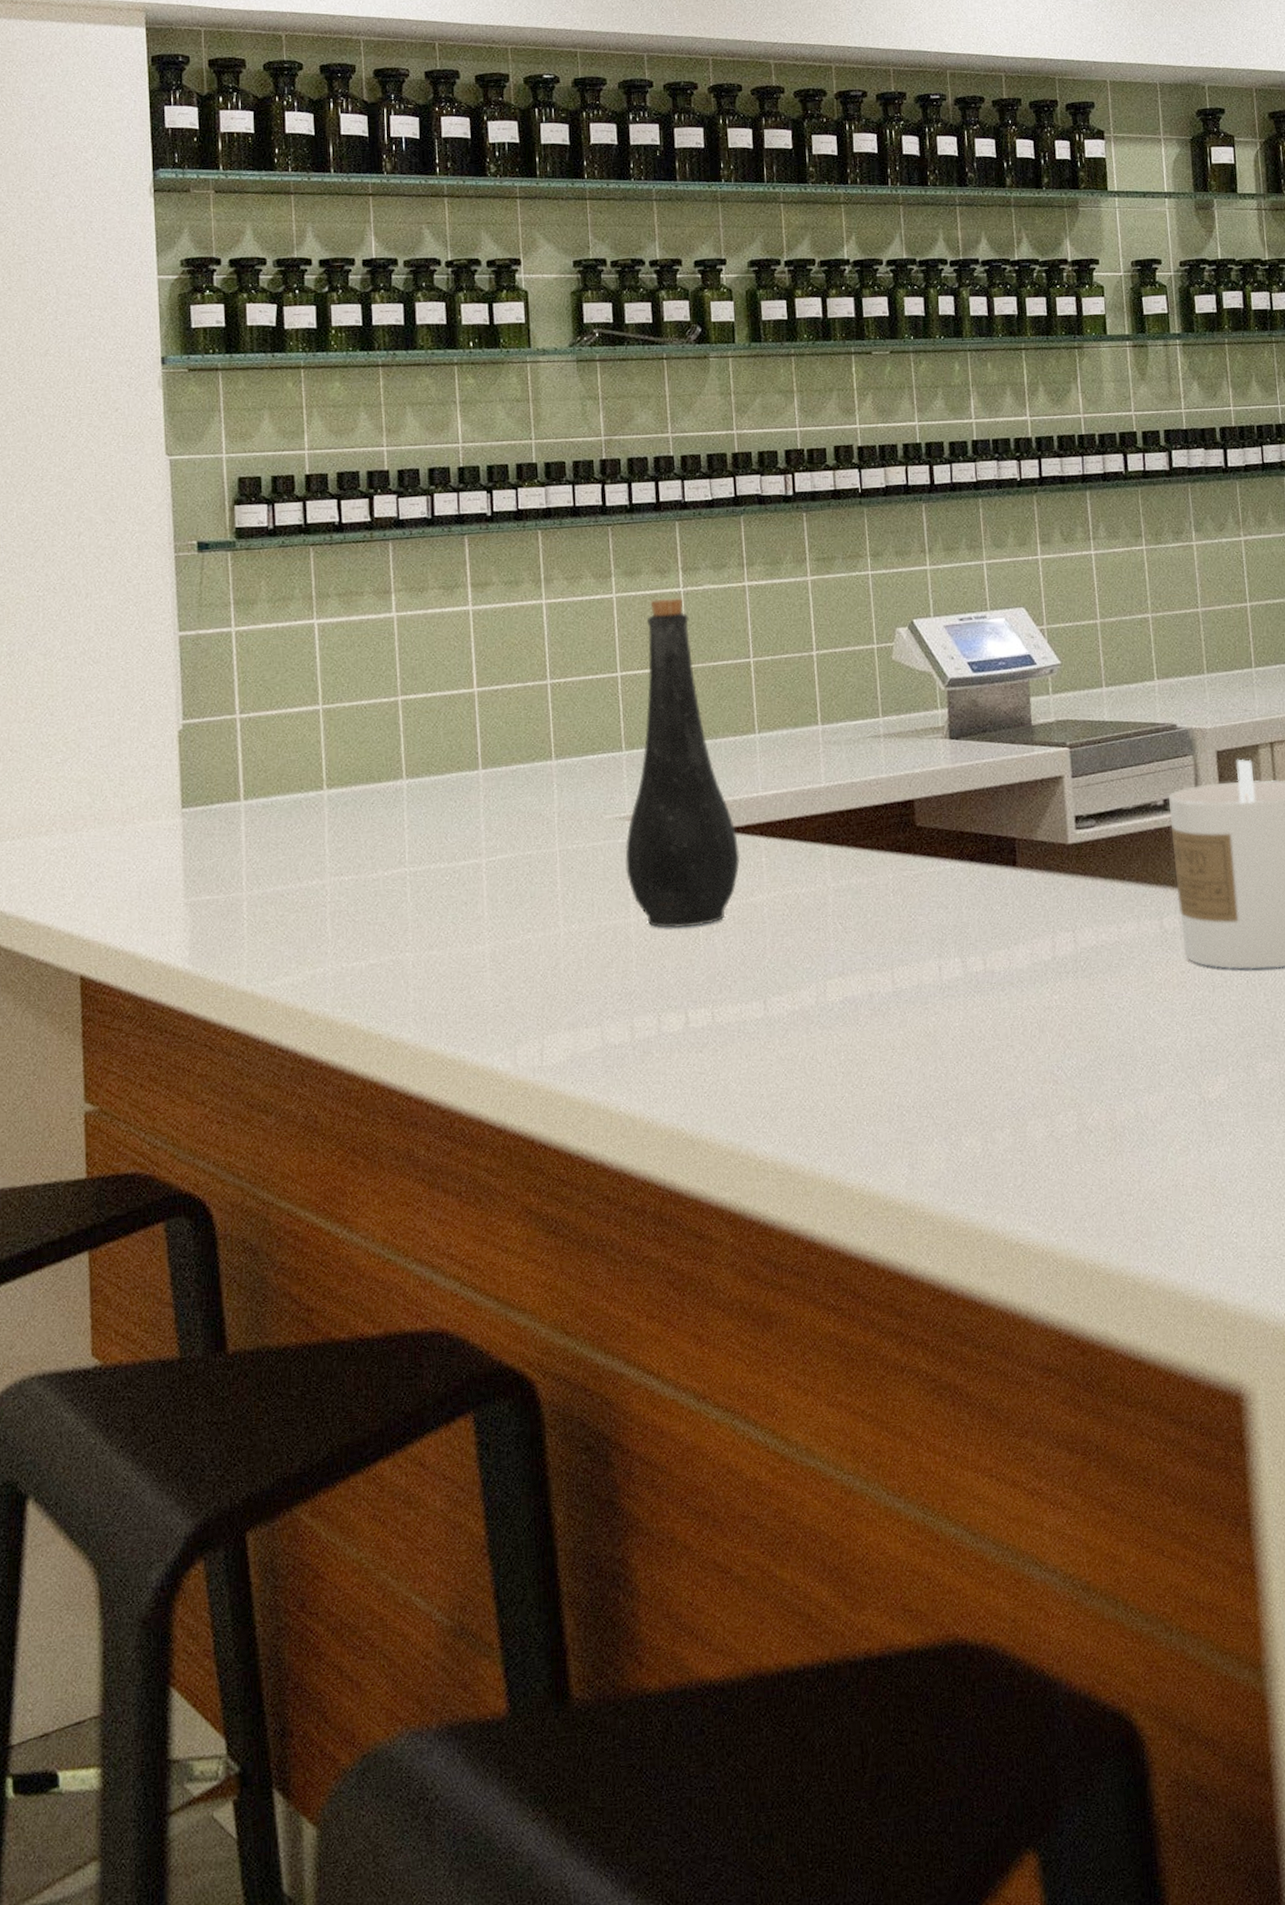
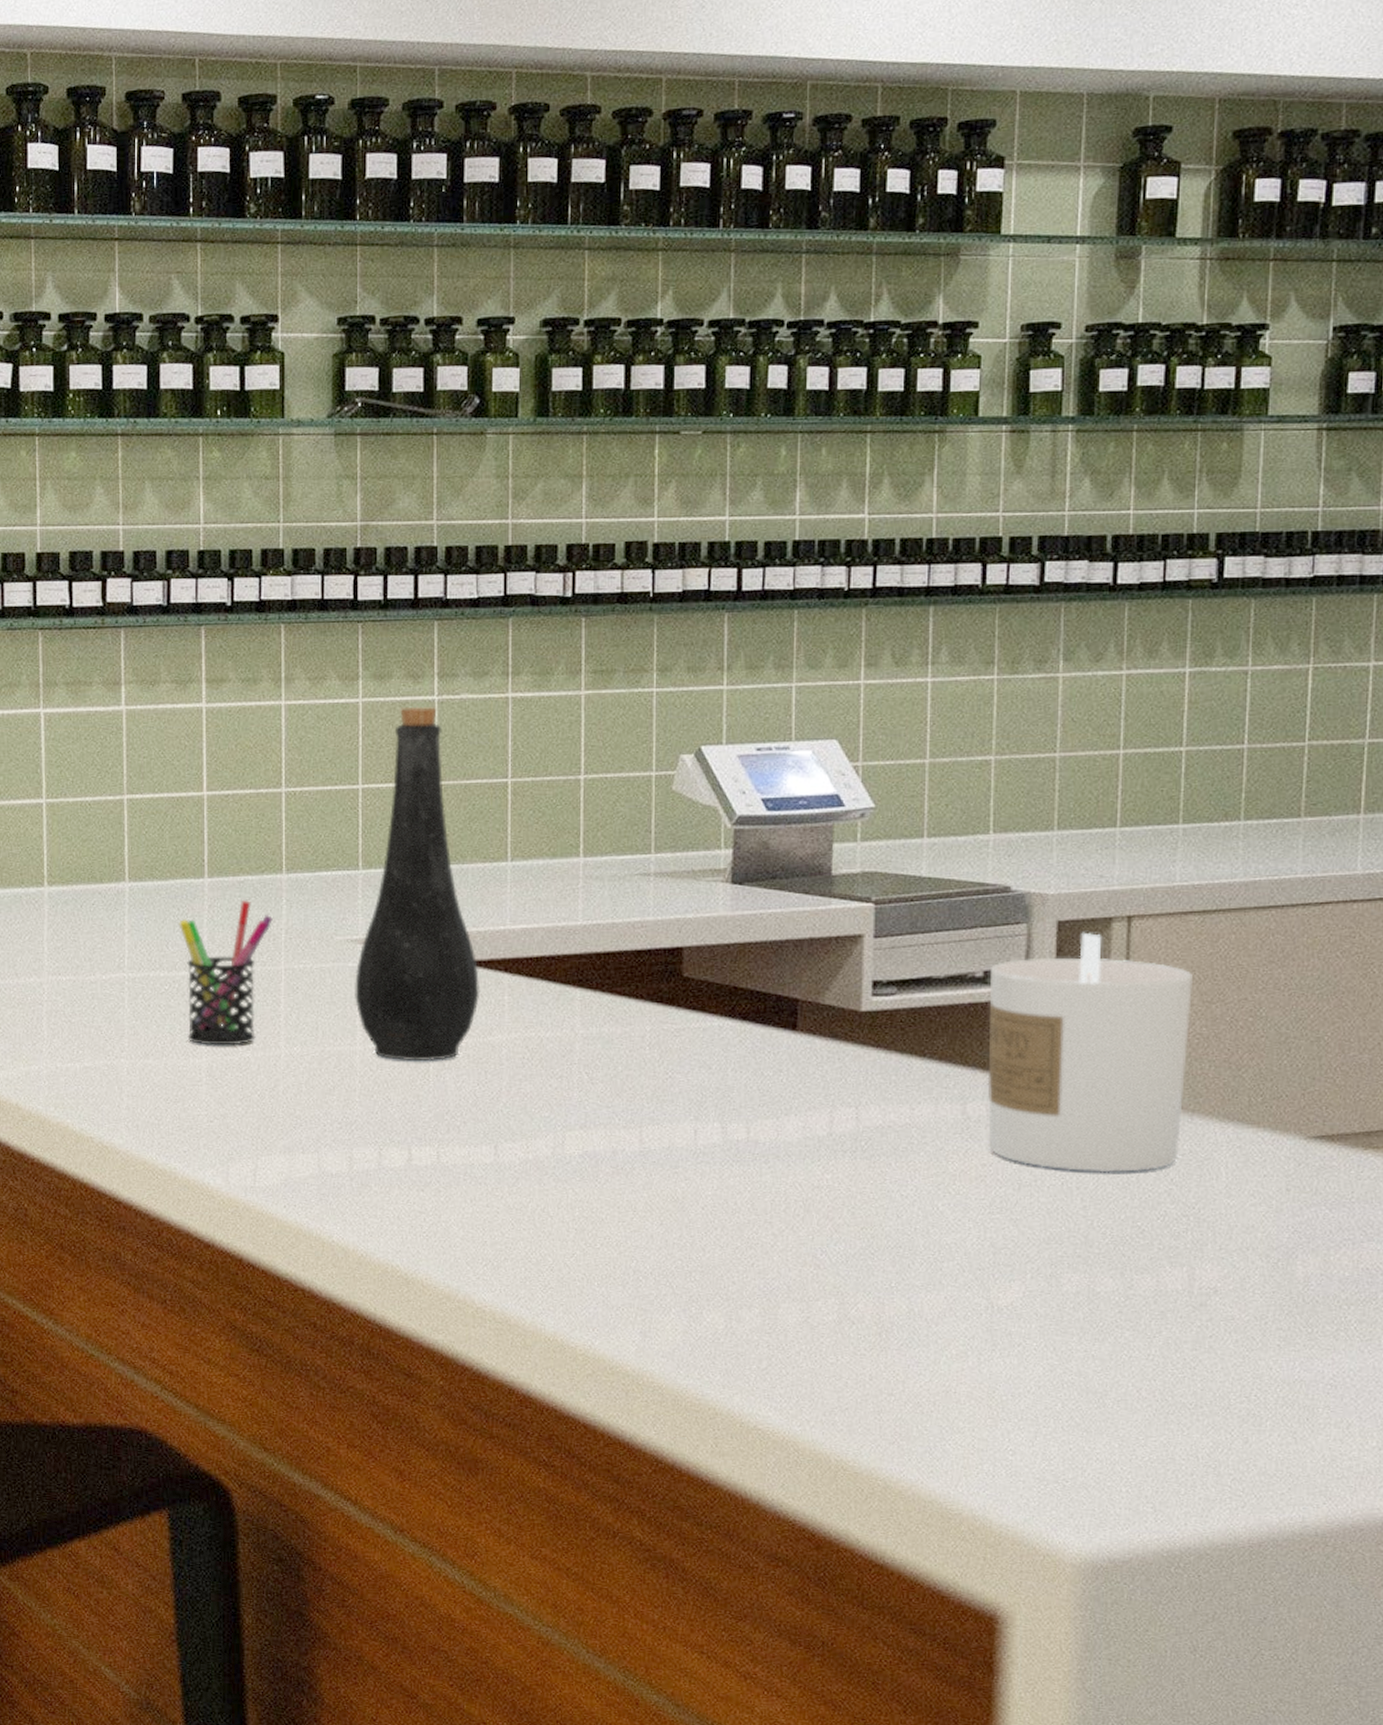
pen holder: none [456,787,545,931] -> present [179,899,273,1046]

